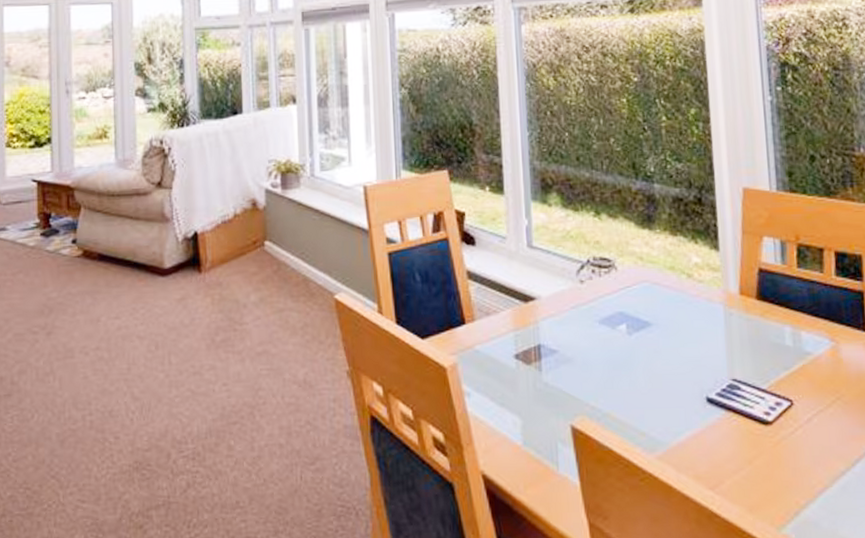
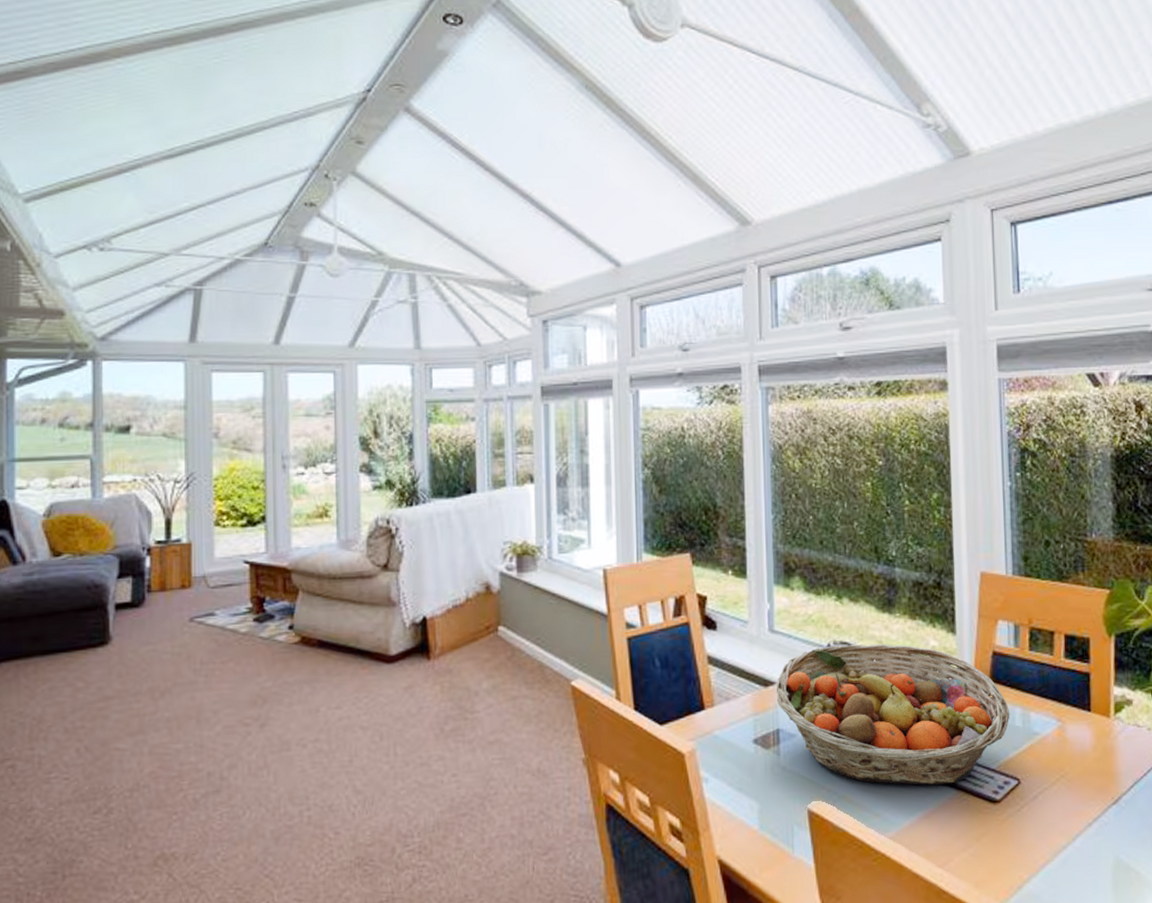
fruit basket: none [536,260,780,404] -> present [776,644,1010,785]

